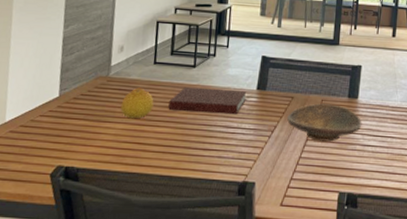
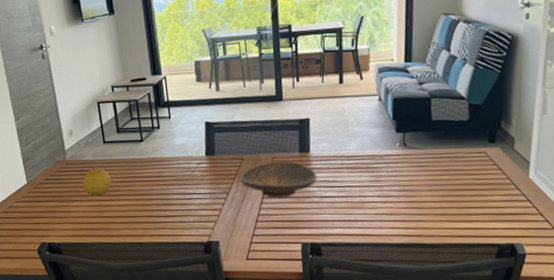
notebook: present [168,86,247,115] -> none [125,159,197,184]

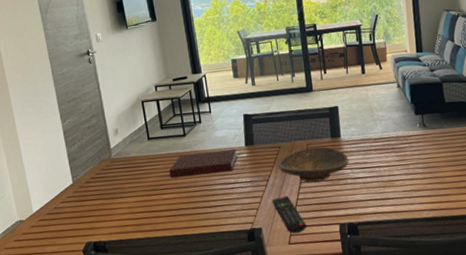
fruit: present [82,167,112,196] -> none [127,163,157,192]
notebook: none [125,159,197,184] -> present [169,149,238,178]
remote control: none [231,211,267,249] -> present [271,196,307,233]

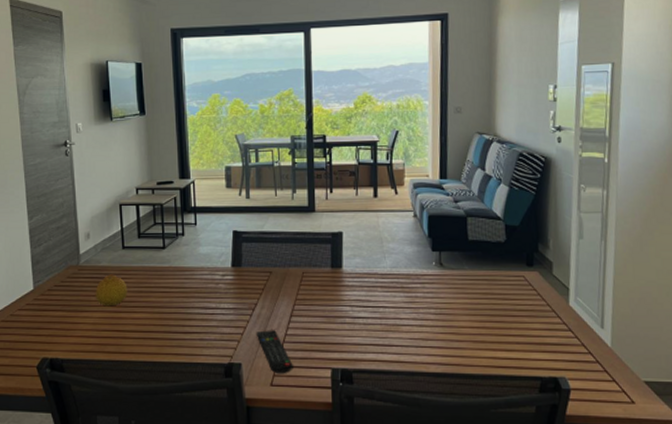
fruit: none [127,163,157,192] -> present [95,274,128,307]
notebook: present [169,149,238,178] -> none [143,269,222,295]
decorative bowl: present [278,146,349,182] -> none [266,276,350,316]

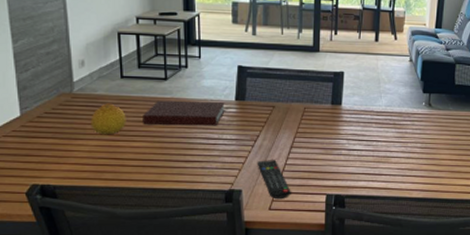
notebook: none [143,269,222,295] -> present [143,100,225,126]

